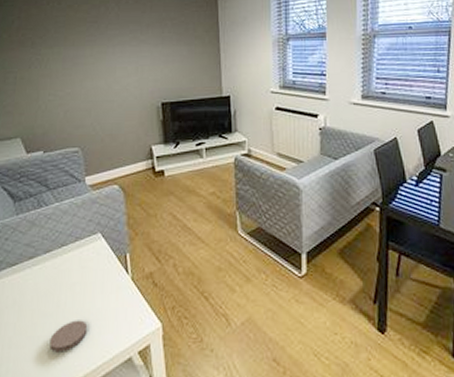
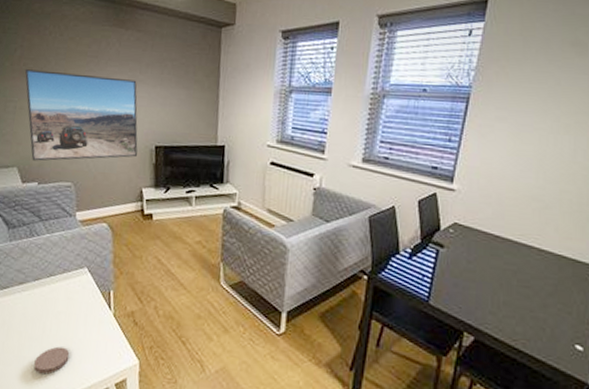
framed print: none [23,39,144,130] -> present [24,69,138,161]

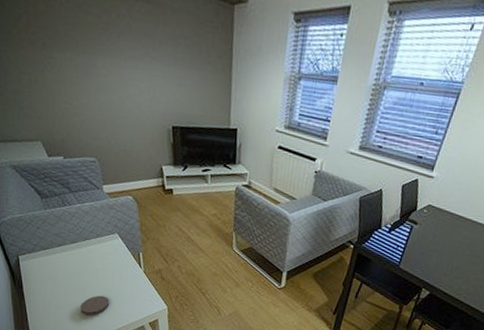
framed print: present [24,69,138,161] -> none [34,39,156,137]

